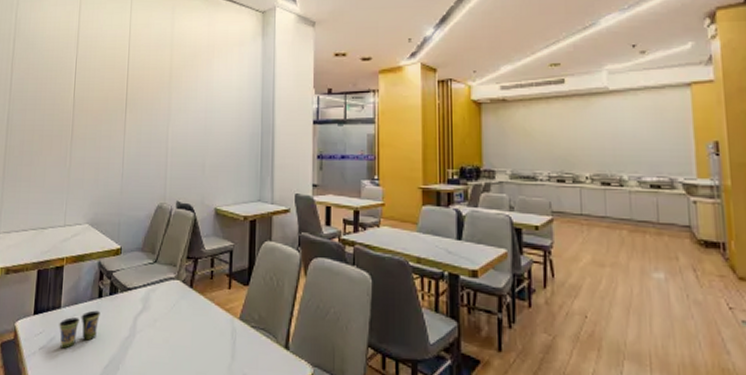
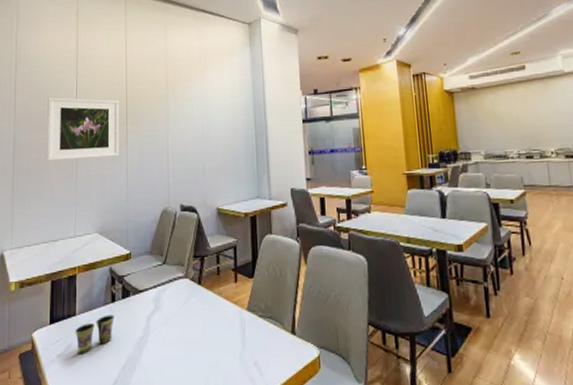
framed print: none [41,76,119,145] -> present [47,97,119,161]

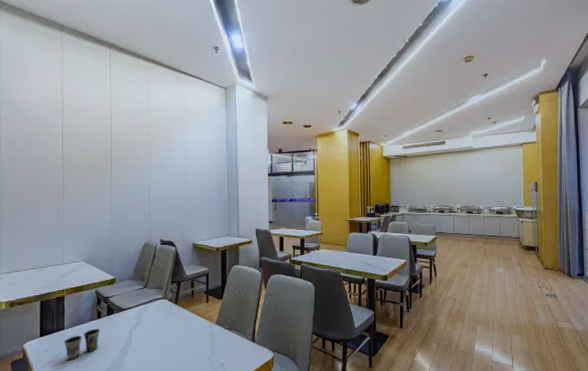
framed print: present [47,97,119,161] -> none [34,139,104,198]

